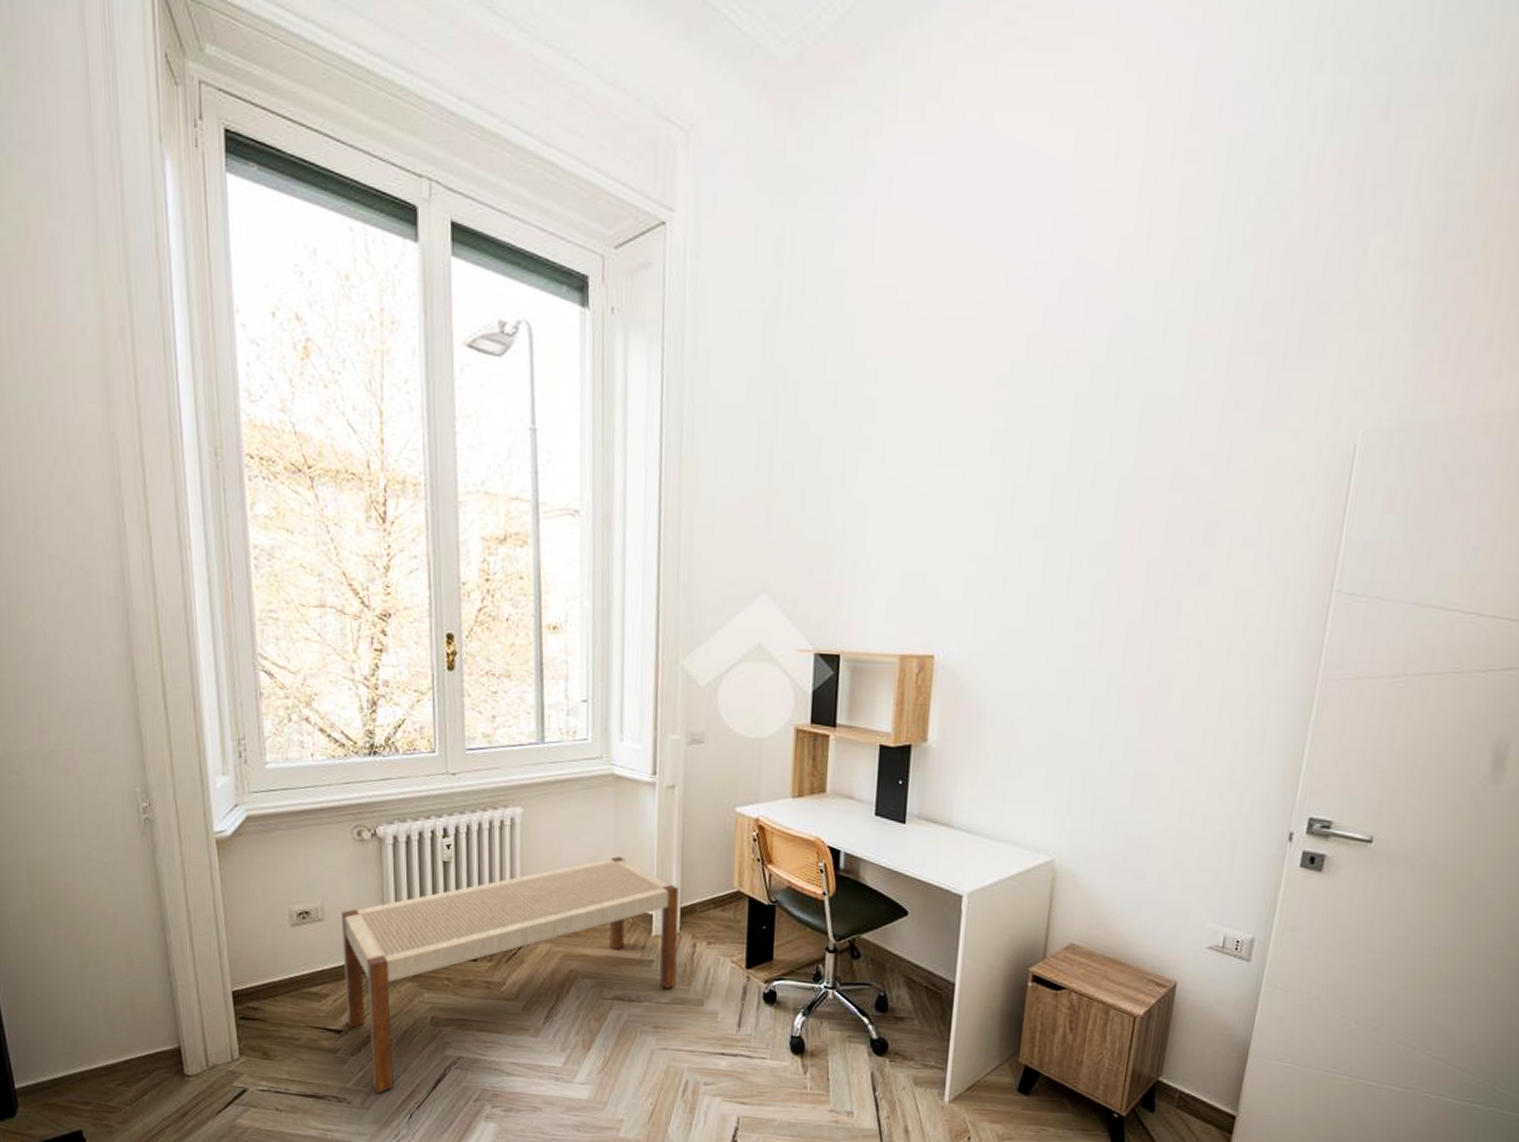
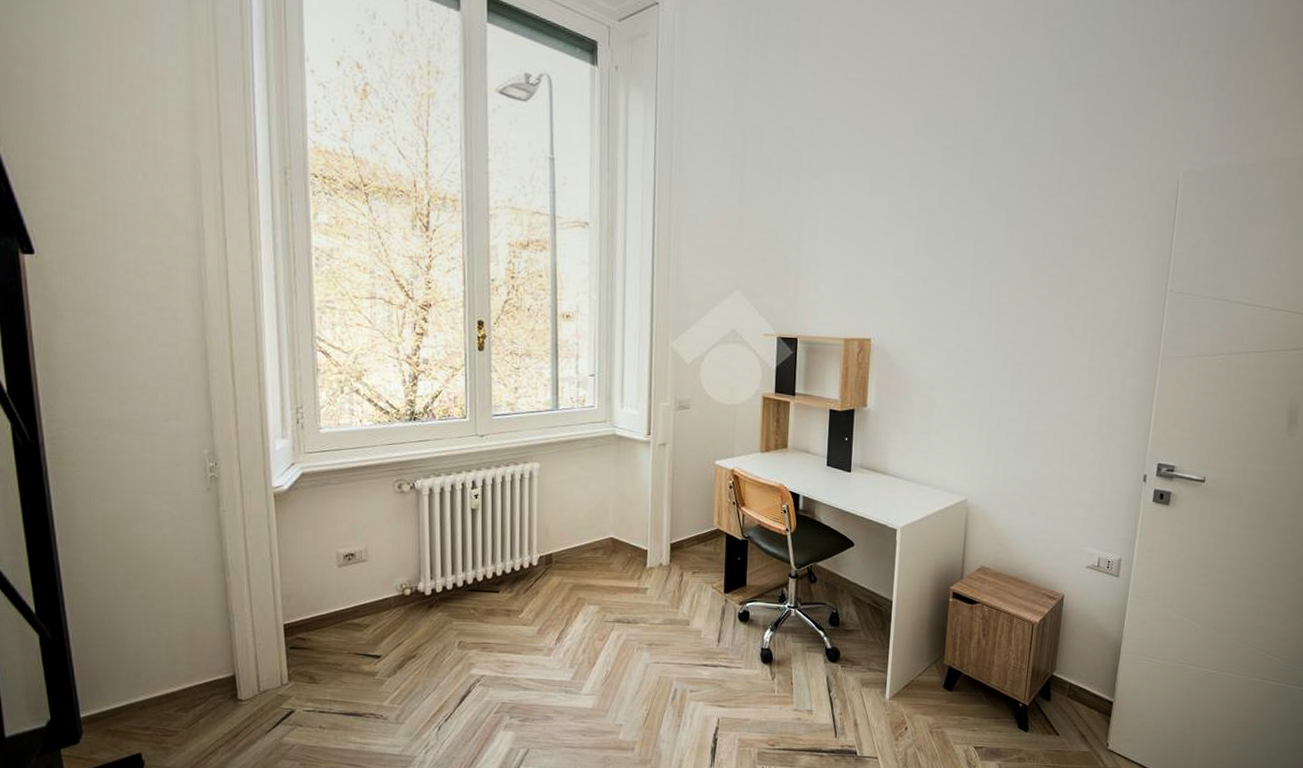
bench: present [342,856,679,1094] -> none [383,502,669,711]

